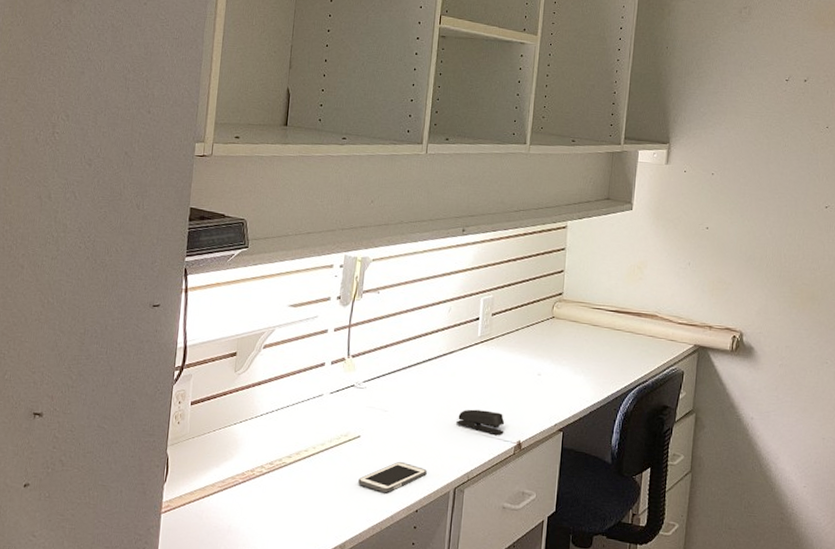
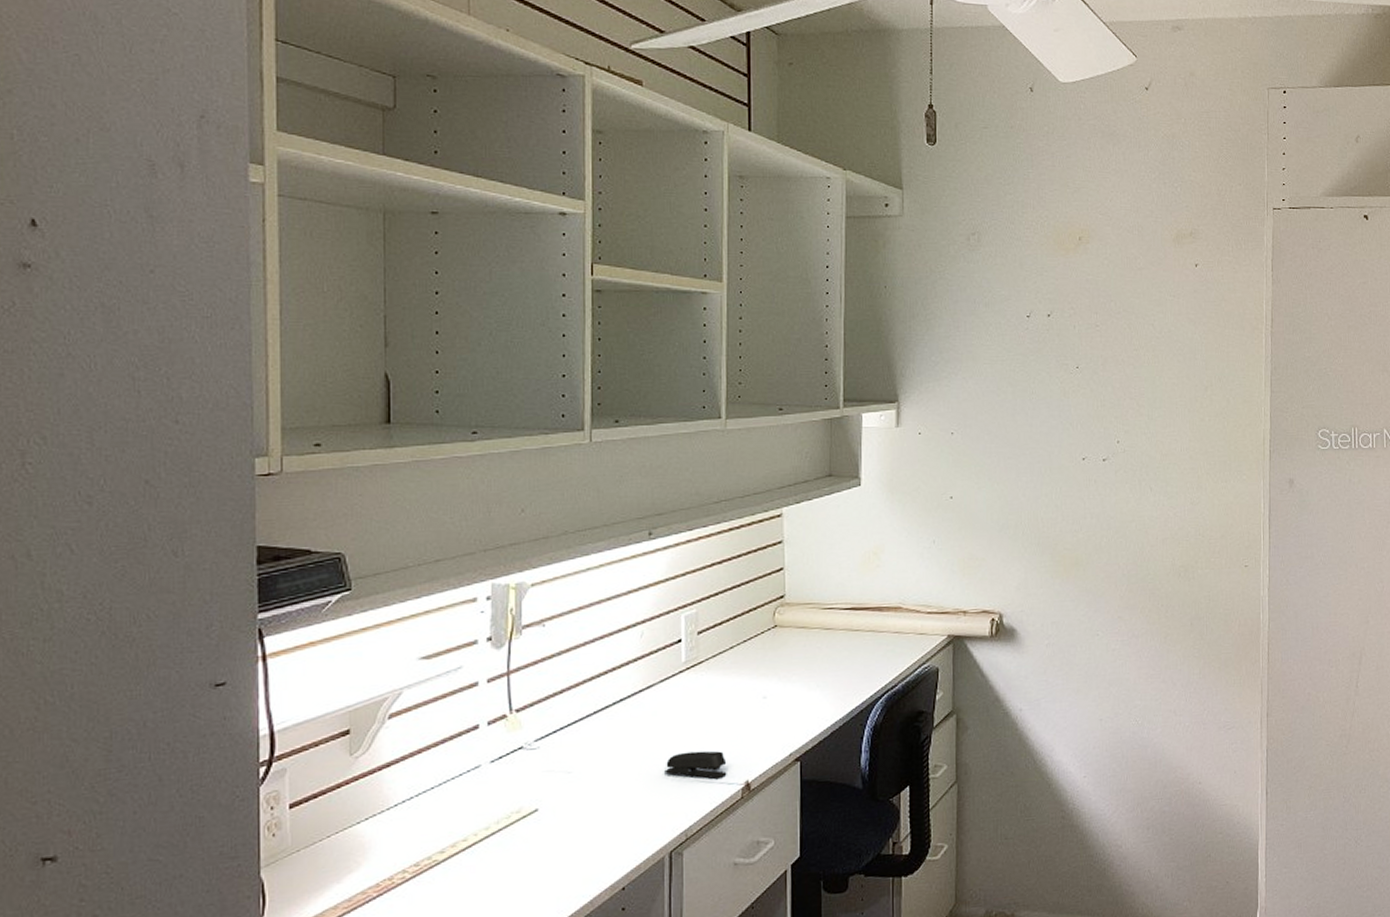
cell phone: present [358,461,427,493] -> none [541,831,632,875]

